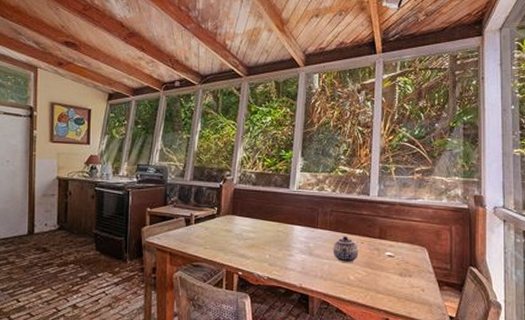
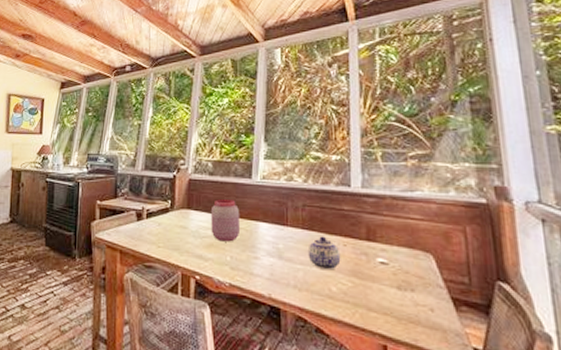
jar: none [253,207,279,243] -> present [210,200,241,242]

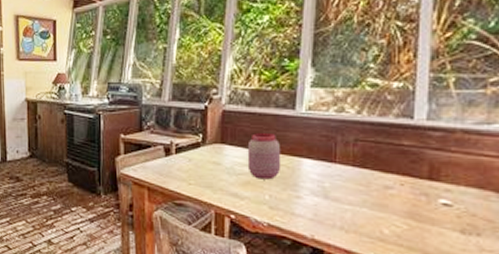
teapot: present [307,236,341,270] -> none [358,174,396,212]

